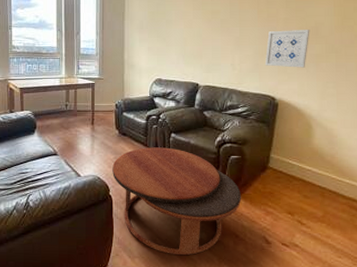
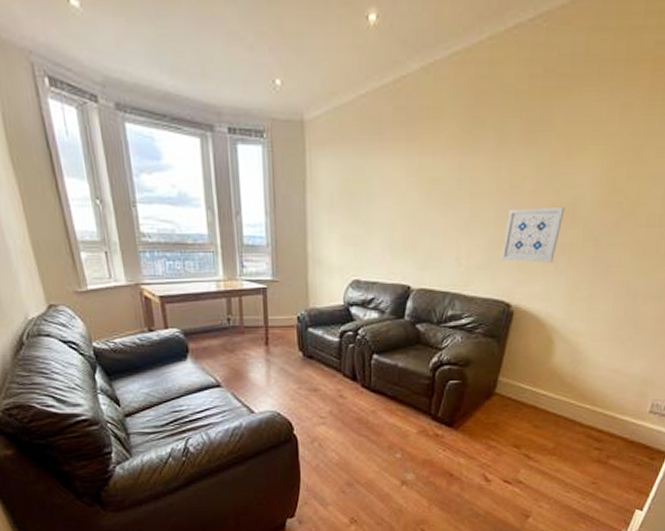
coffee table: present [112,147,241,256] -> none [296,372,459,500]

